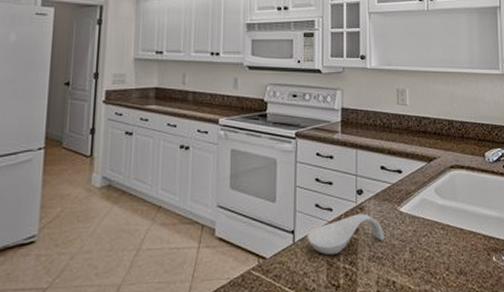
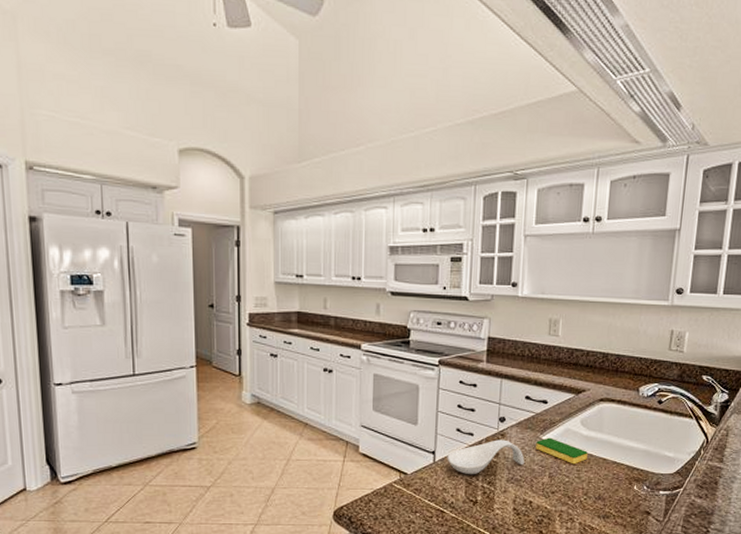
dish sponge: none [394,209,445,237] -> present [535,437,588,465]

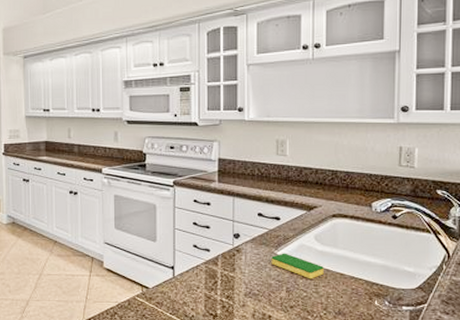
spoon rest: present [447,439,525,475] -> none [185,255,261,289]

